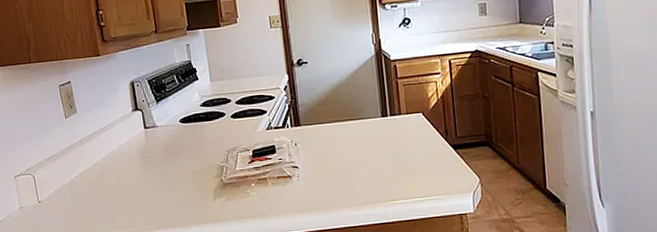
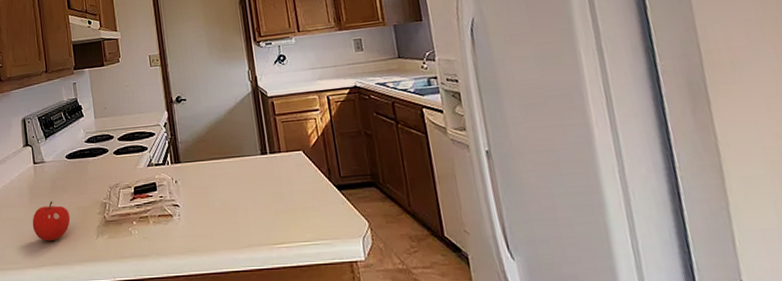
fruit: none [144,165,186,206] -> present [32,201,71,242]

